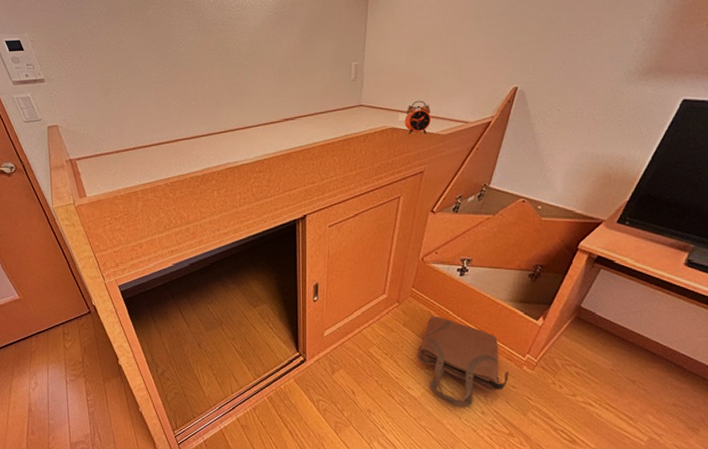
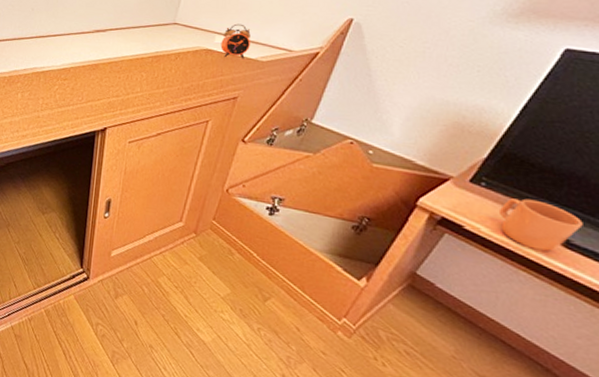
tote bag: present [417,316,509,408] -> none [211,254,319,366]
mug: none [639,230,700,271] -> present [498,198,583,251]

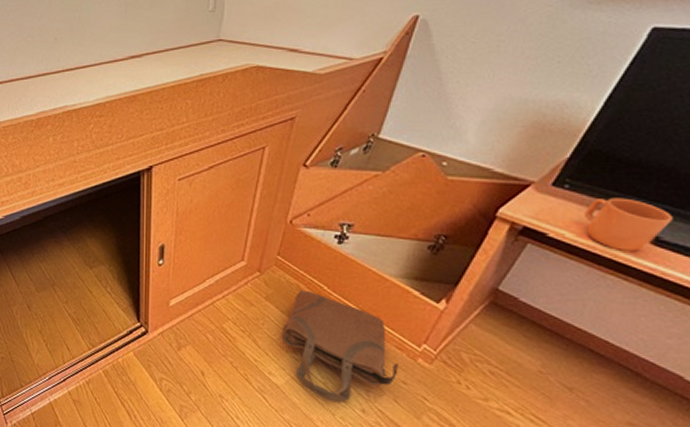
tote bag: none [211,254,319,366] -> present [281,289,398,403]
alarm clock: present [220,23,251,59] -> none [272,33,307,74]

